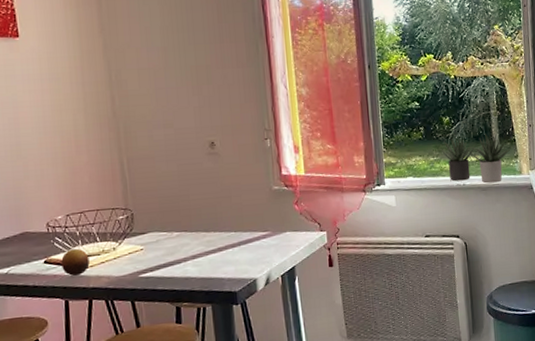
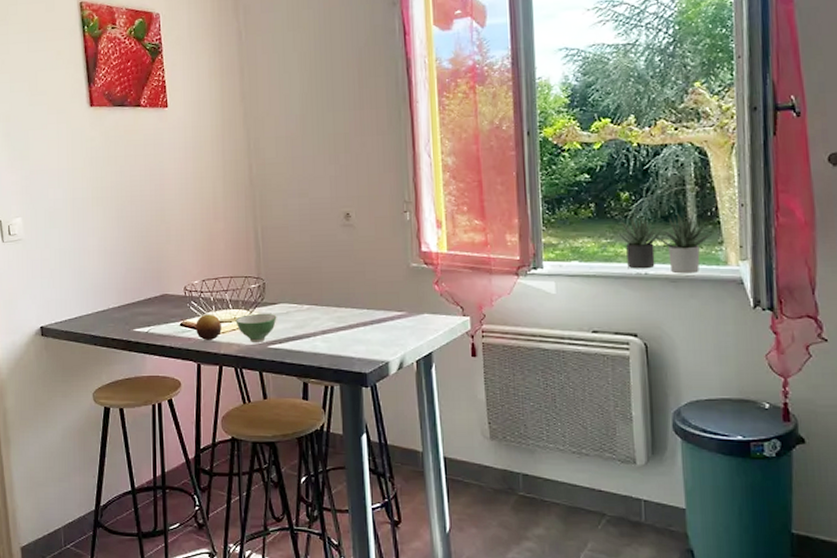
bowl: none [104,243,147,273] -> present [235,313,277,342]

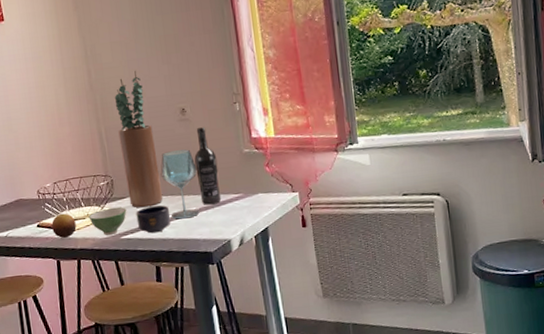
vase: none [274,168,318,316] -> present [114,70,164,208]
mug: none [286,315,324,346] -> present [136,205,171,234]
wine glass: none [317,258,358,333] -> present [160,149,200,220]
wine bottle: none [354,234,382,321] -> present [193,126,222,205]
succulent plant: present [615,212,715,274] -> none [416,84,498,138]

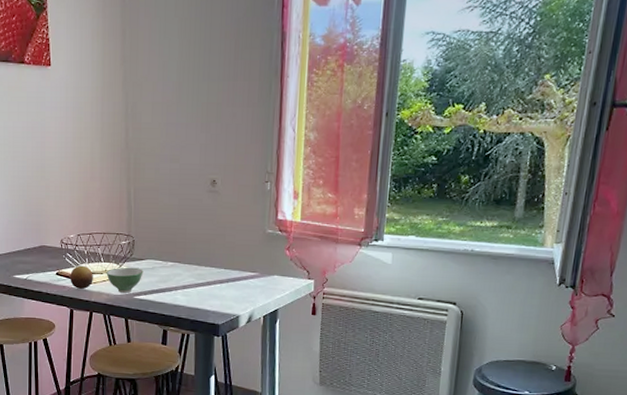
vase: present [114,70,164,208] -> none [146,134,181,272]
mug: present [136,205,171,234] -> none [151,271,185,298]
wine glass: present [160,149,200,220] -> none [181,221,218,289]
wine bottle: present [193,126,222,205] -> none [216,201,240,279]

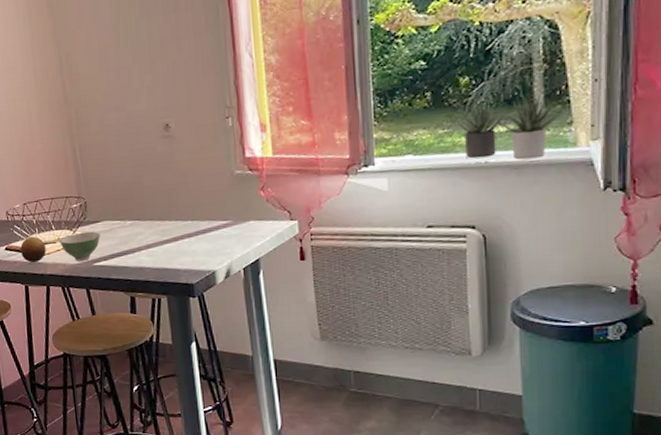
succulent plant: none [451,196,538,253] -> present [453,94,563,160]

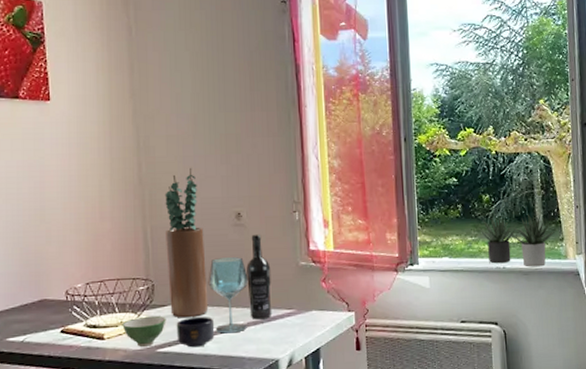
fruit: present [20,236,46,263] -> none [78,319,107,348]
vase: none [90,81,141,233] -> present [164,167,209,318]
mug: none [110,230,149,261] -> present [176,316,215,348]
wine glass: none [139,170,181,247] -> present [208,257,249,334]
wine bottle: none [177,144,207,232] -> present [245,234,272,320]

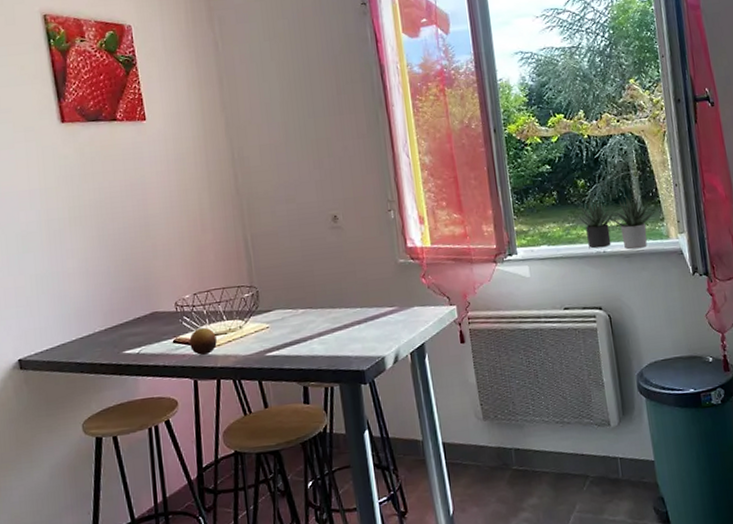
fruit: none [78,319,107,348] -> present [189,327,217,356]
bowl: present [122,316,166,347] -> none [230,321,273,352]
vase: present [164,167,209,318] -> none [262,174,313,322]
mug: present [176,316,215,348] -> none [282,319,321,350]
wine glass: present [208,257,249,334] -> none [310,259,352,335]
wine bottle: present [245,234,272,320] -> none [345,234,375,319]

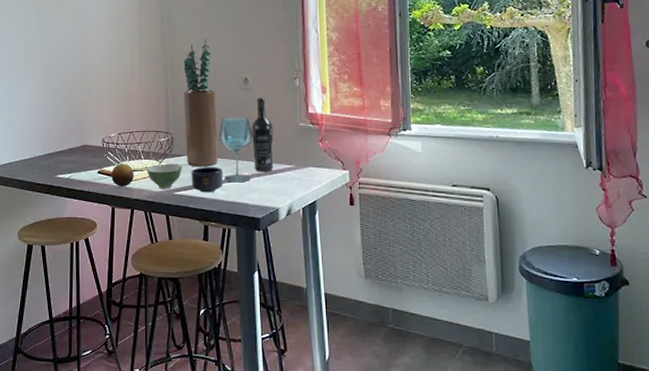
bowl: none [230,321,273,352] -> present [146,163,183,189]
vase: none [262,174,313,322] -> present [182,38,219,167]
mug: none [282,319,321,350] -> present [191,166,224,193]
wine glass: none [310,259,352,335] -> present [218,117,253,183]
wine bottle: none [345,234,375,319] -> present [251,97,274,172]
succulent plant: present [575,194,657,250] -> none [471,85,554,138]

